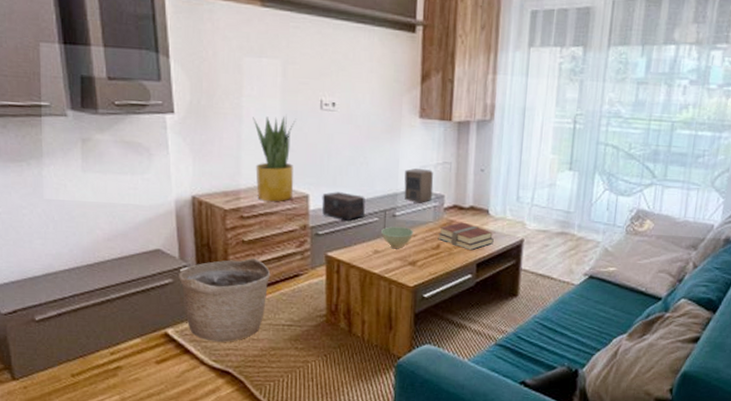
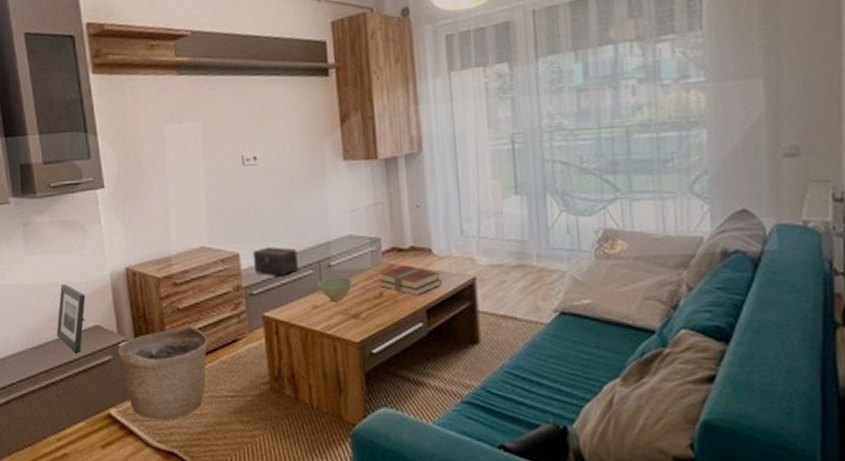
picture frame: none [114,206,148,274] -> present [56,284,86,354]
planter: present [253,115,296,202] -> none [178,175,224,265]
speaker: present [404,168,434,203] -> none [335,212,368,250]

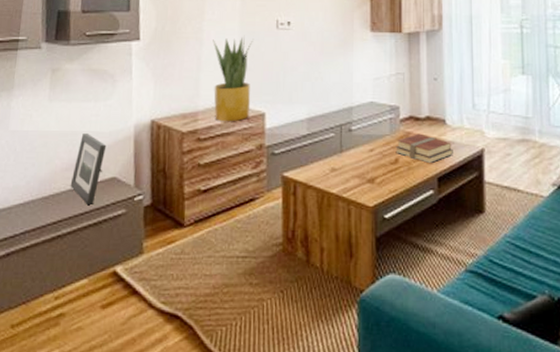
basket: present [118,326,209,420] -> none [132,183,226,279]
planter: none [178,175,224,265] -> present [213,36,254,122]
decorative box: present [252,247,298,276] -> none [278,109,321,137]
bowl: present [318,277,353,302] -> none [338,142,371,166]

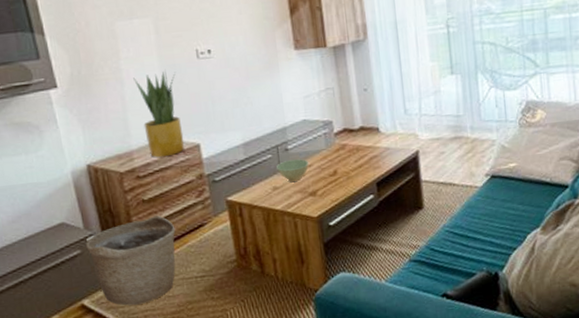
picture frame: present [70,134,107,206] -> none [20,185,50,252]
basket: none [132,183,226,279] -> present [86,215,176,306]
bowl: none [338,142,371,166] -> present [277,159,309,183]
books: present [395,133,453,164] -> none [333,144,389,172]

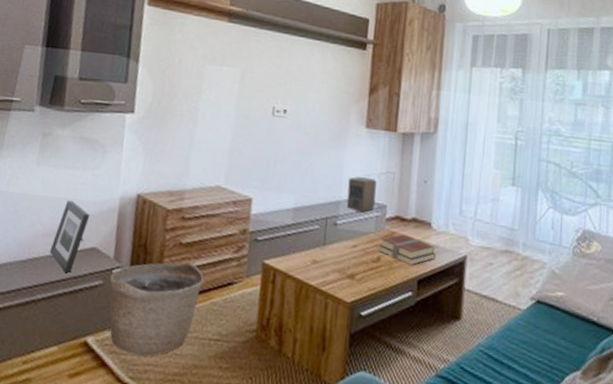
picture frame: none [20,185,50,252] -> present [49,201,90,273]
planter: present [133,70,185,158] -> none [201,119,248,205]
bowl: present [277,159,309,183] -> none [321,235,355,260]
speaker: none [290,98,321,133] -> present [346,177,377,213]
books: none [333,144,389,172] -> present [378,234,436,266]

